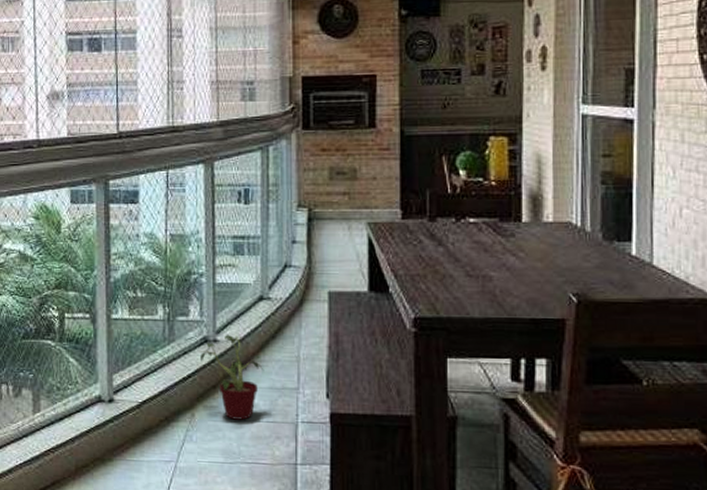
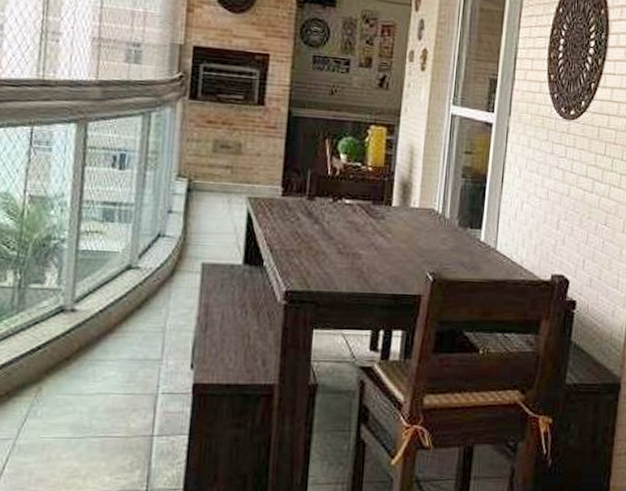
potted plant: present [201,334,264,420] -> none [54,303,126,393]

